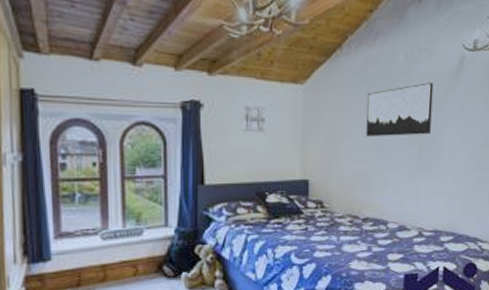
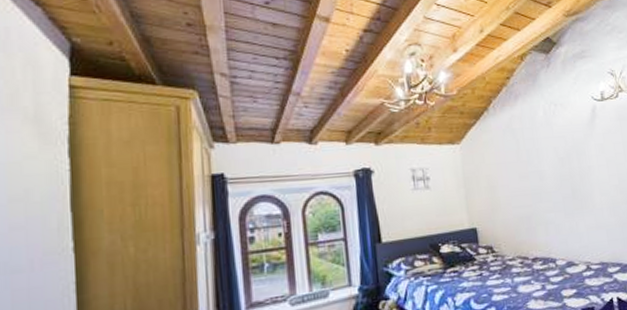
wall art: present [366,82,434,138] -> none [516,131,579,184]

